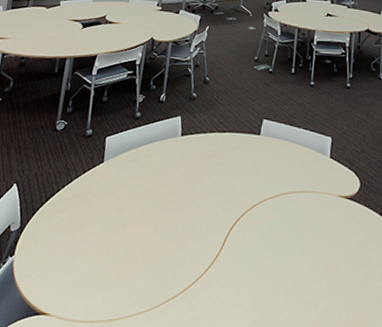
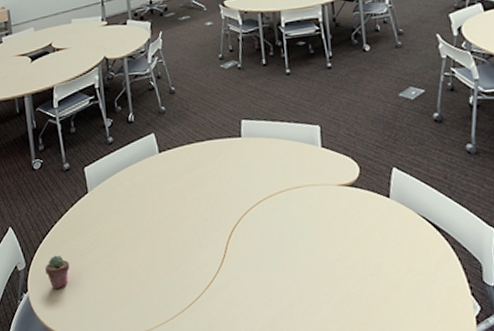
potted succulent: none [38,221,66,257] -> present [45,255,70,289]

